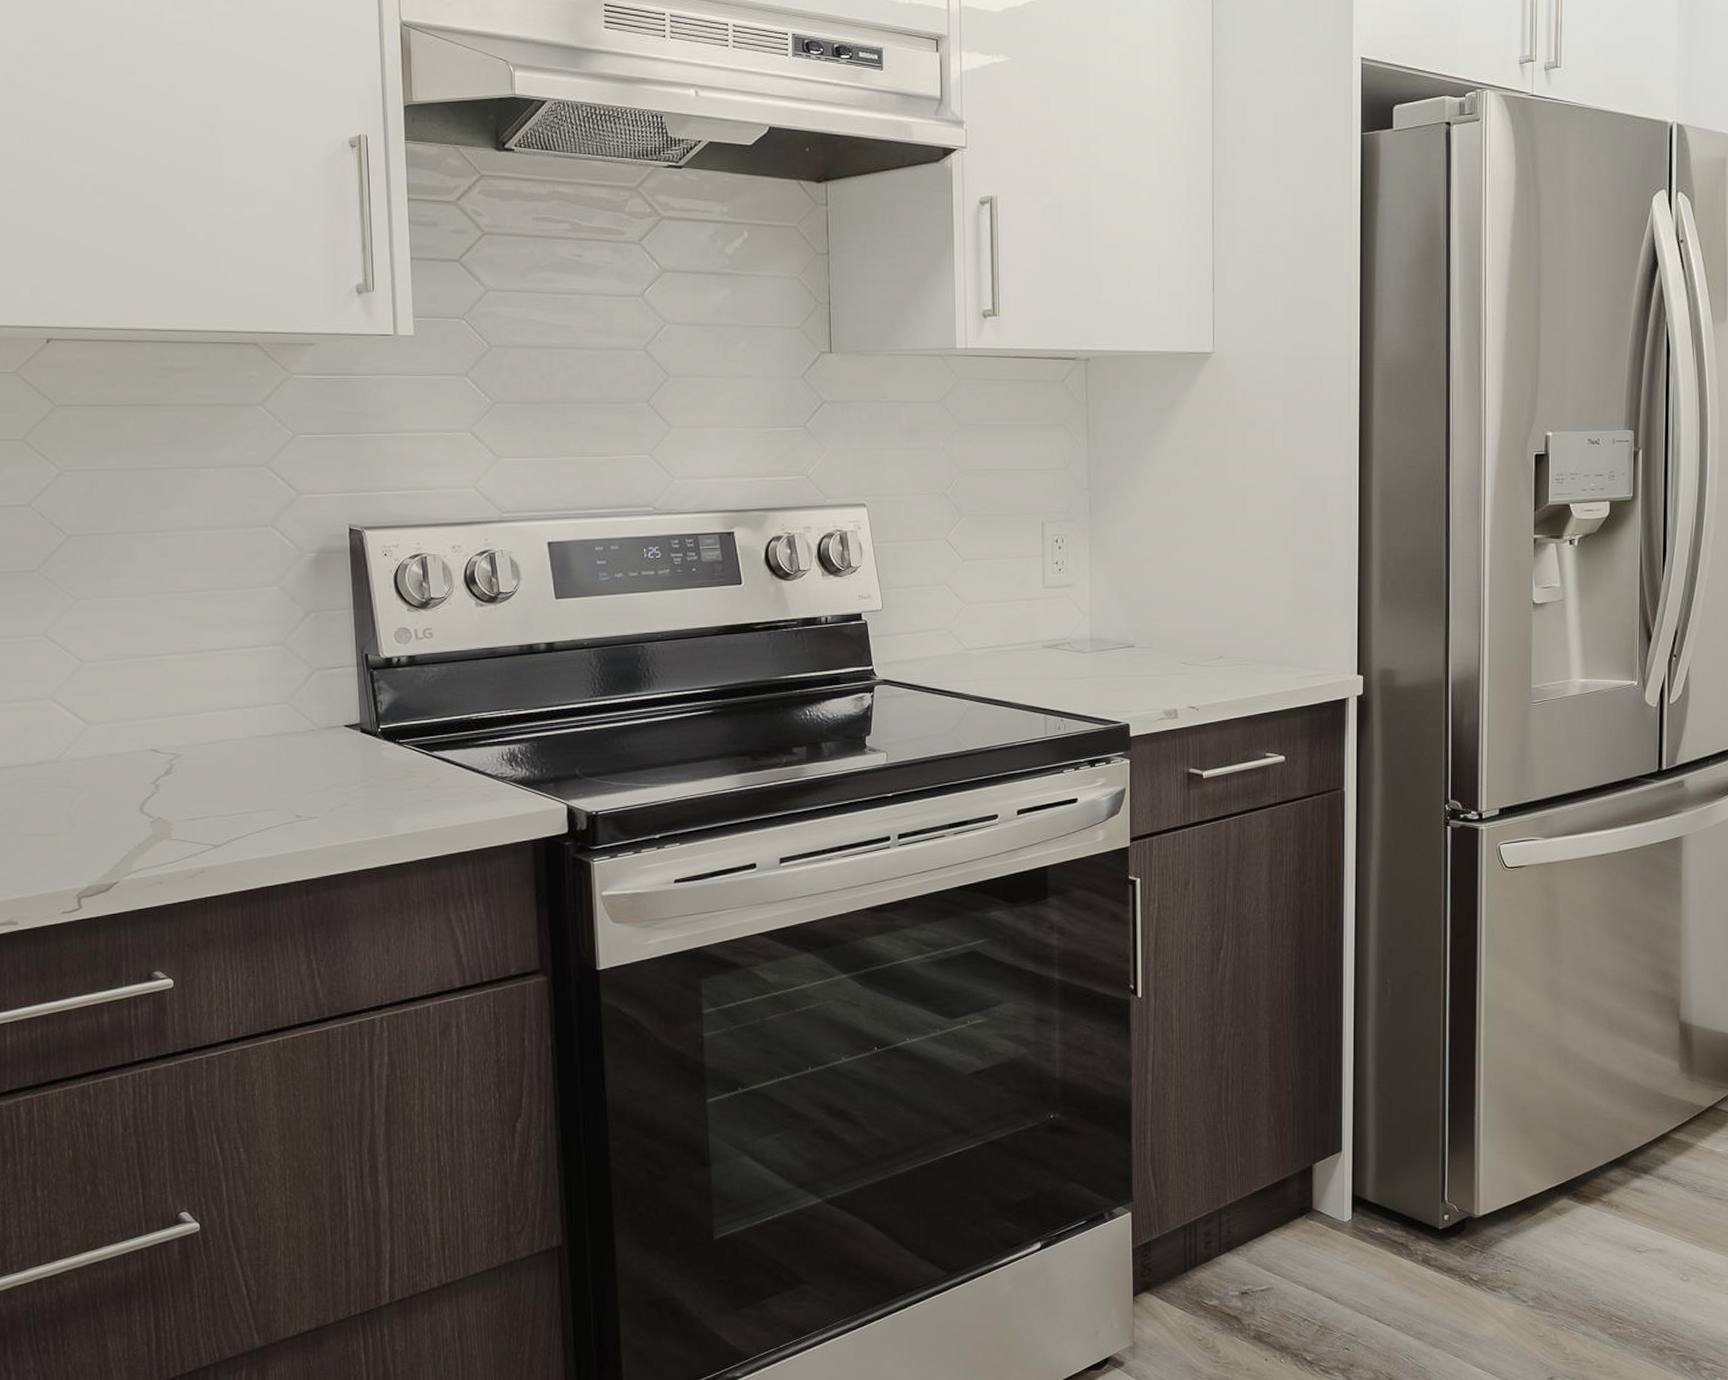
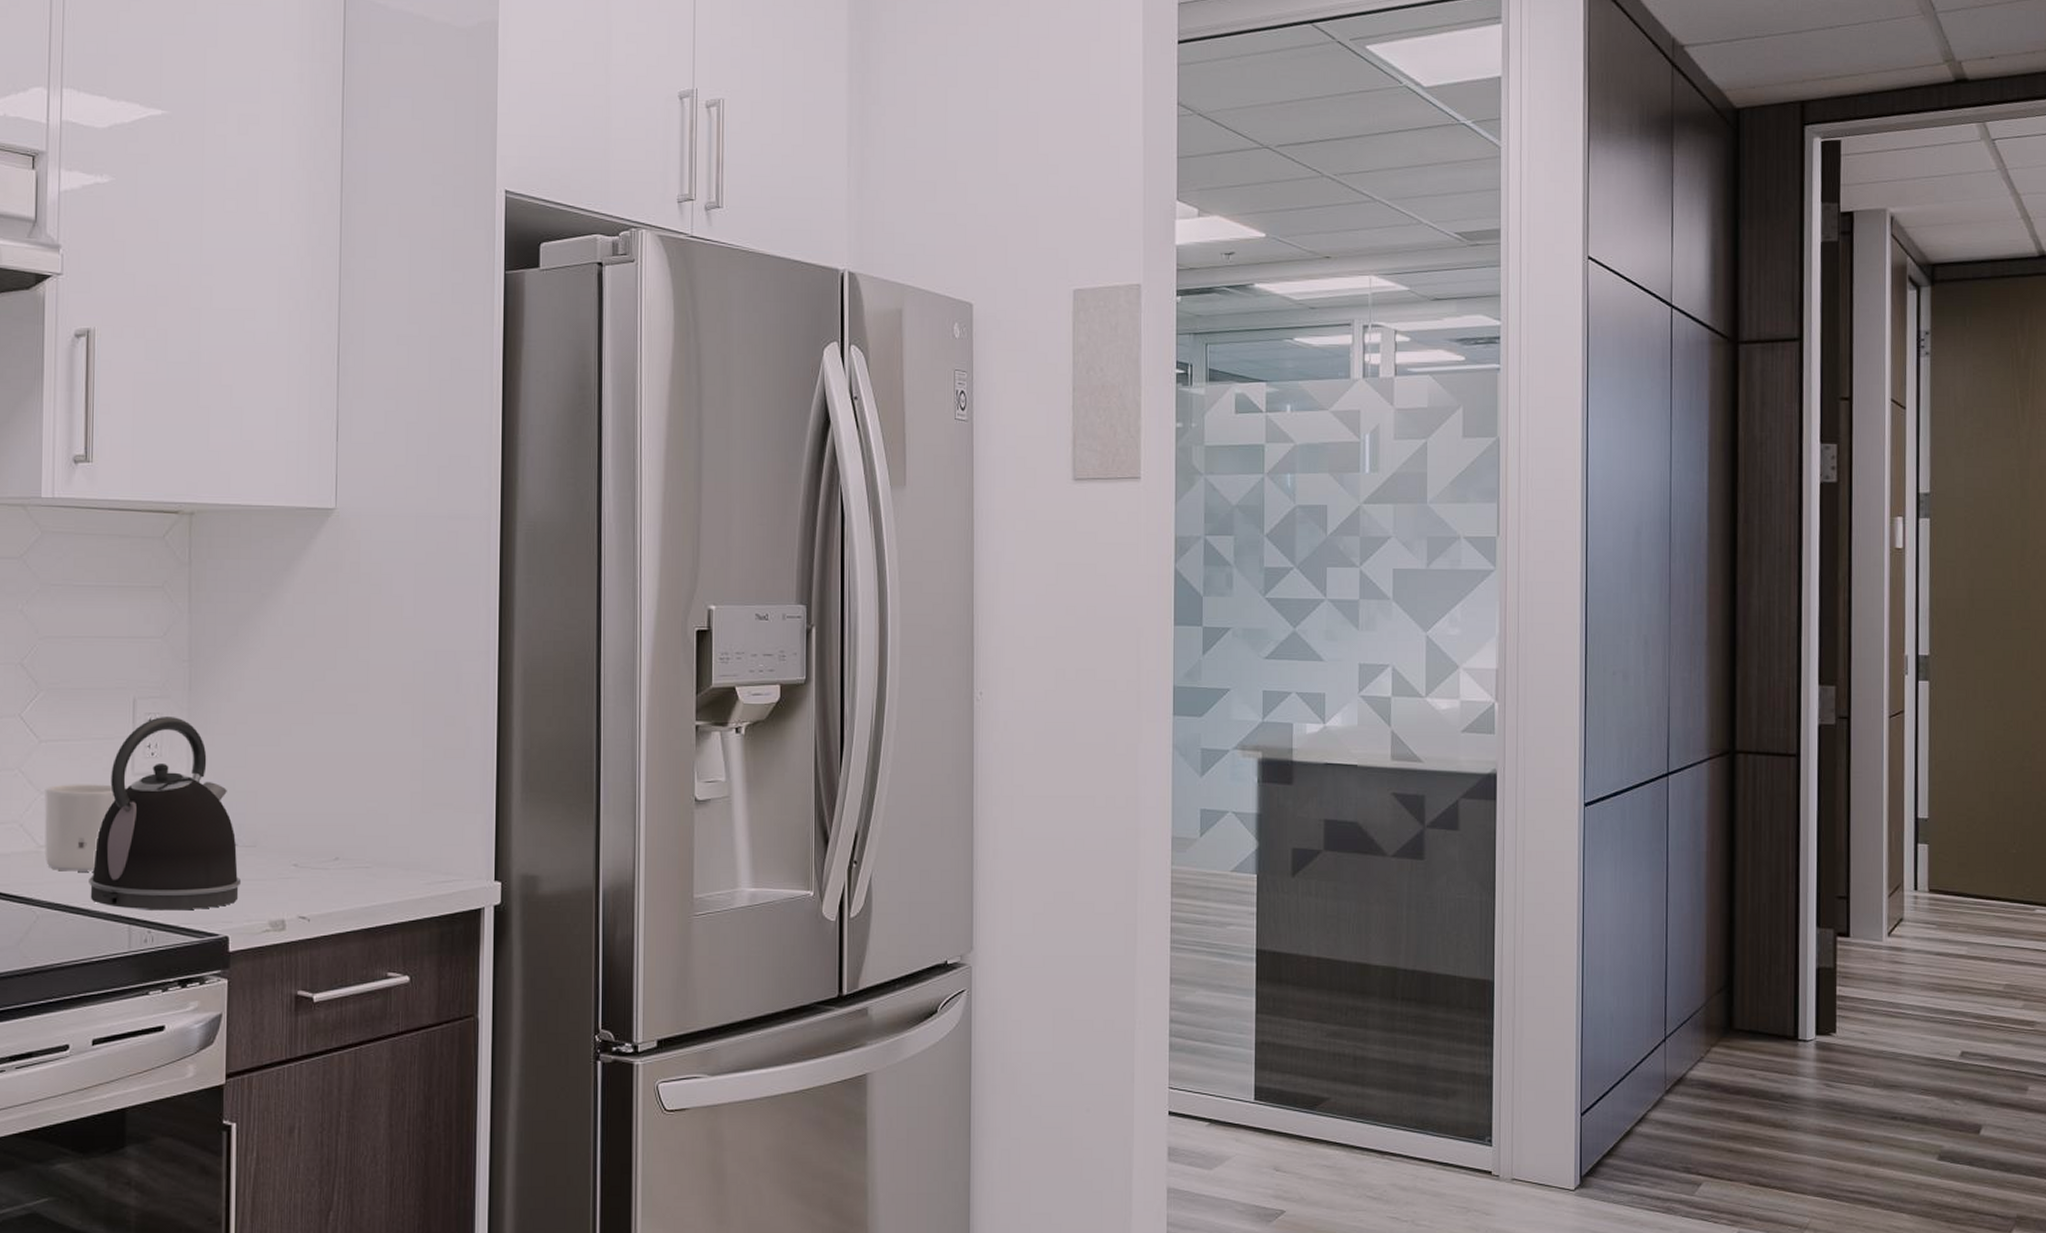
mug: none [969,596,1030,670] -> present [44,784,116,872]
kettle: none [1009,538,1139,703] -> present [89,717,242,911]

